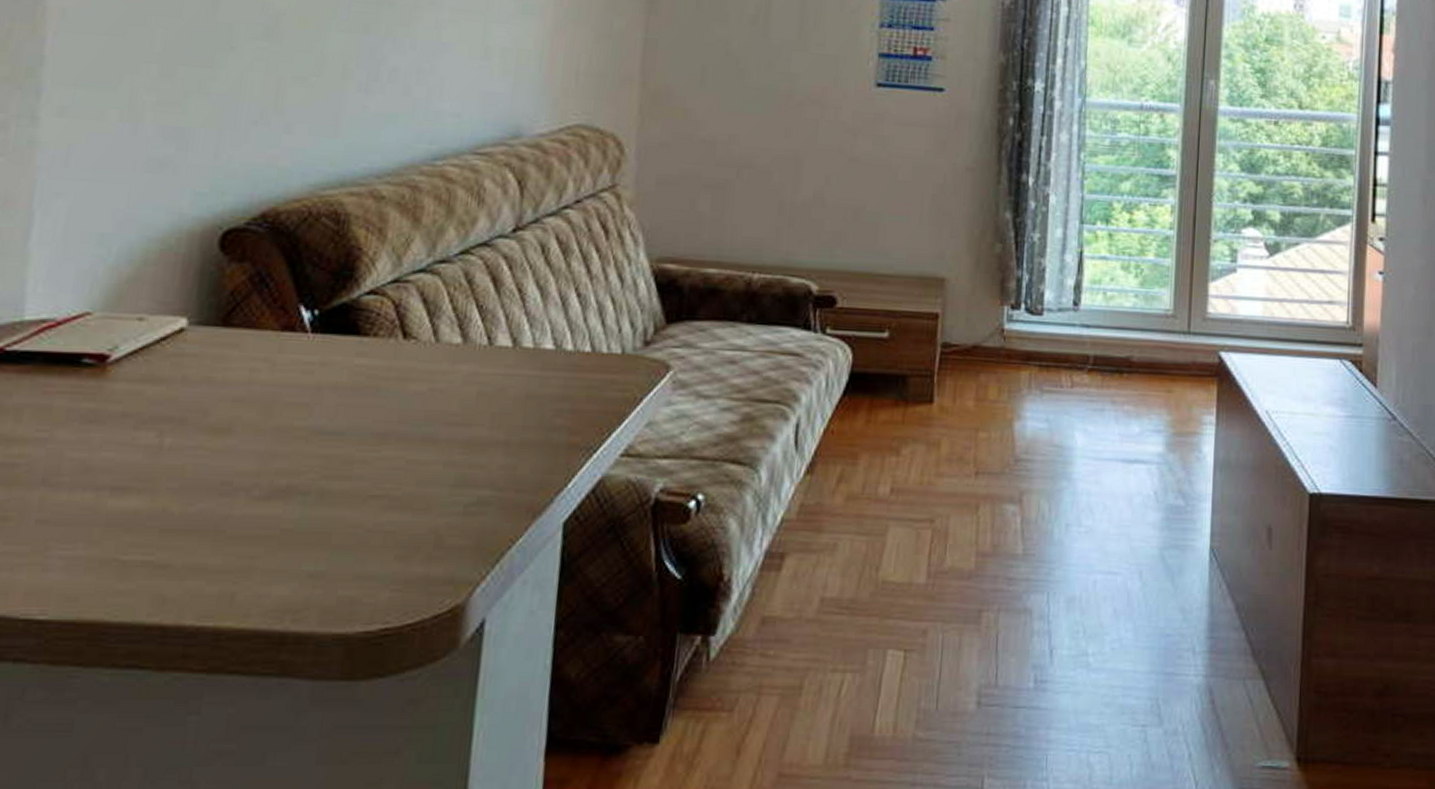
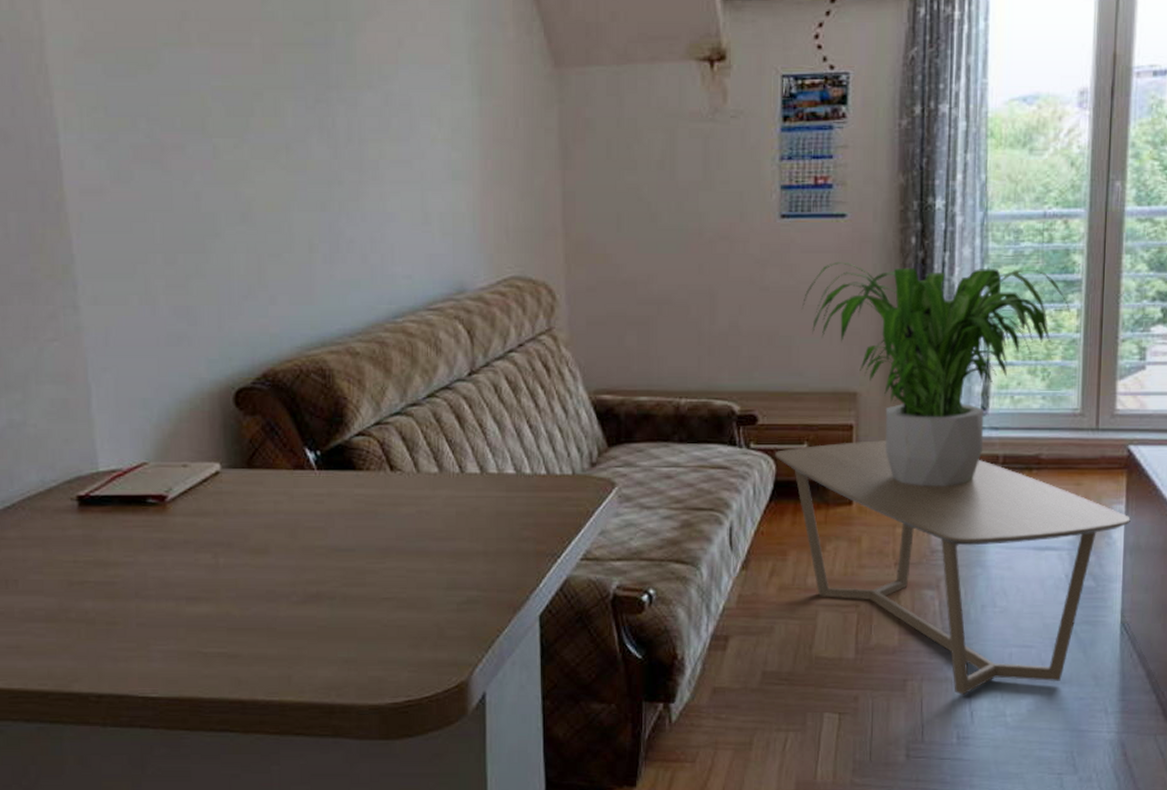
coffee table: none [853,331,1221,629] -> present [775,440,1131,695]
potted plant: none [893,136,1166,387] -> present [802,261,1072,486]

